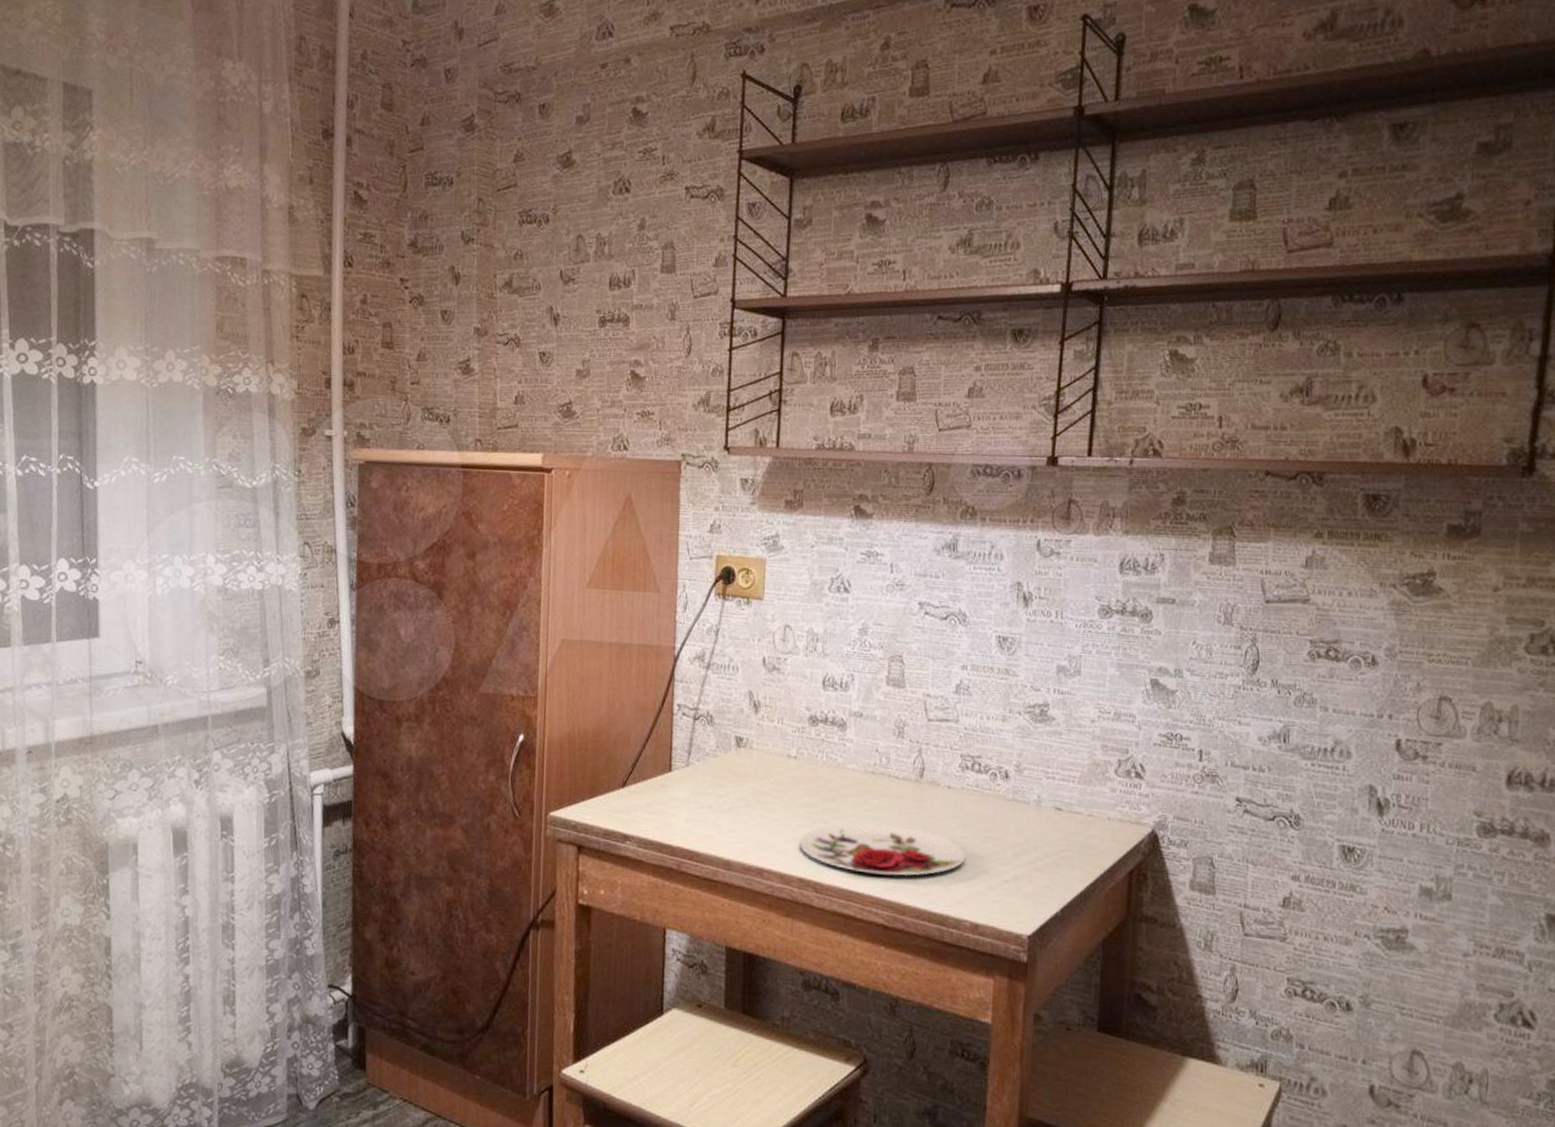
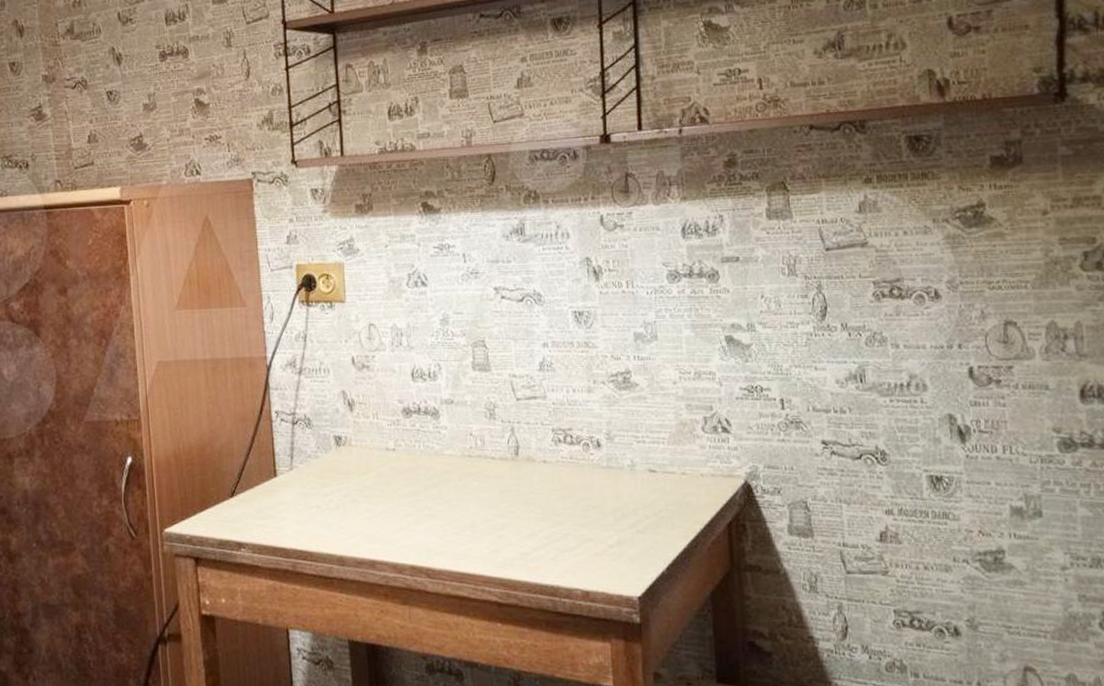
plate: present [799,823,966,876] -> none [407,505,569,554]

